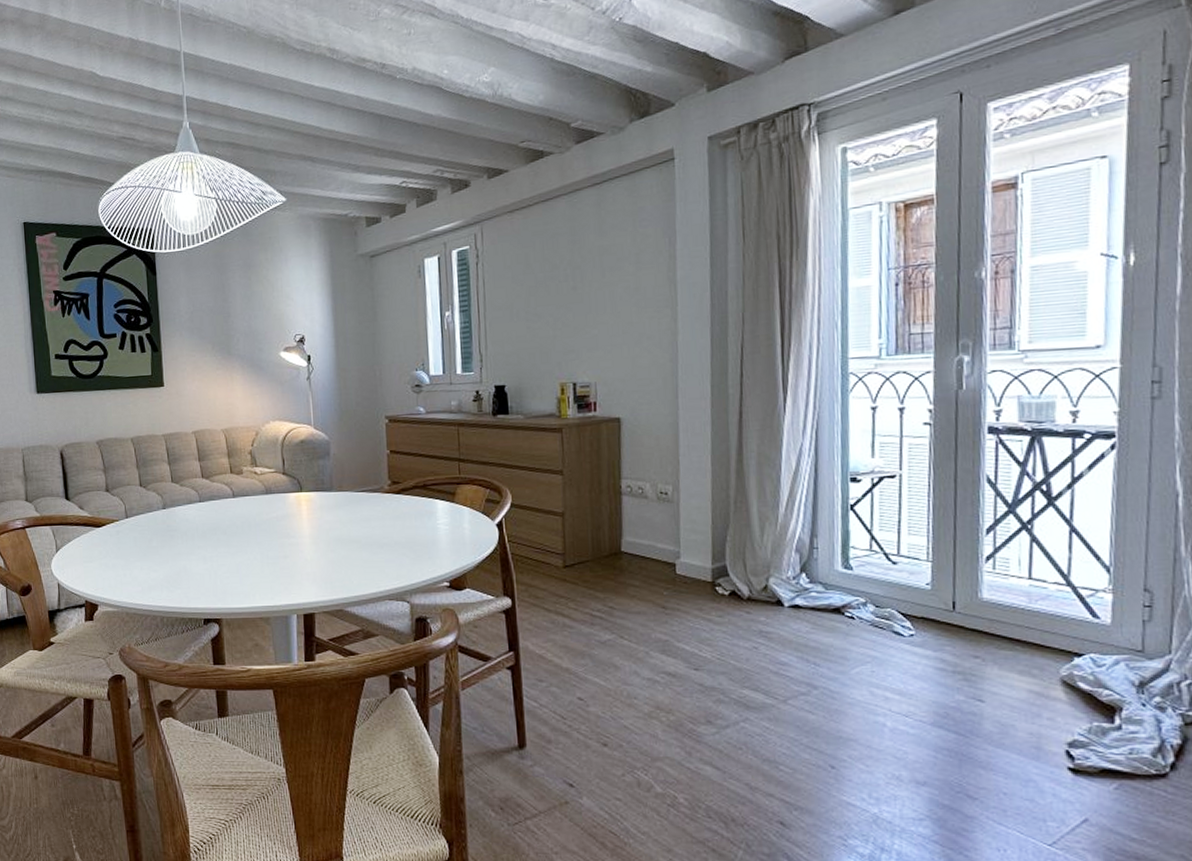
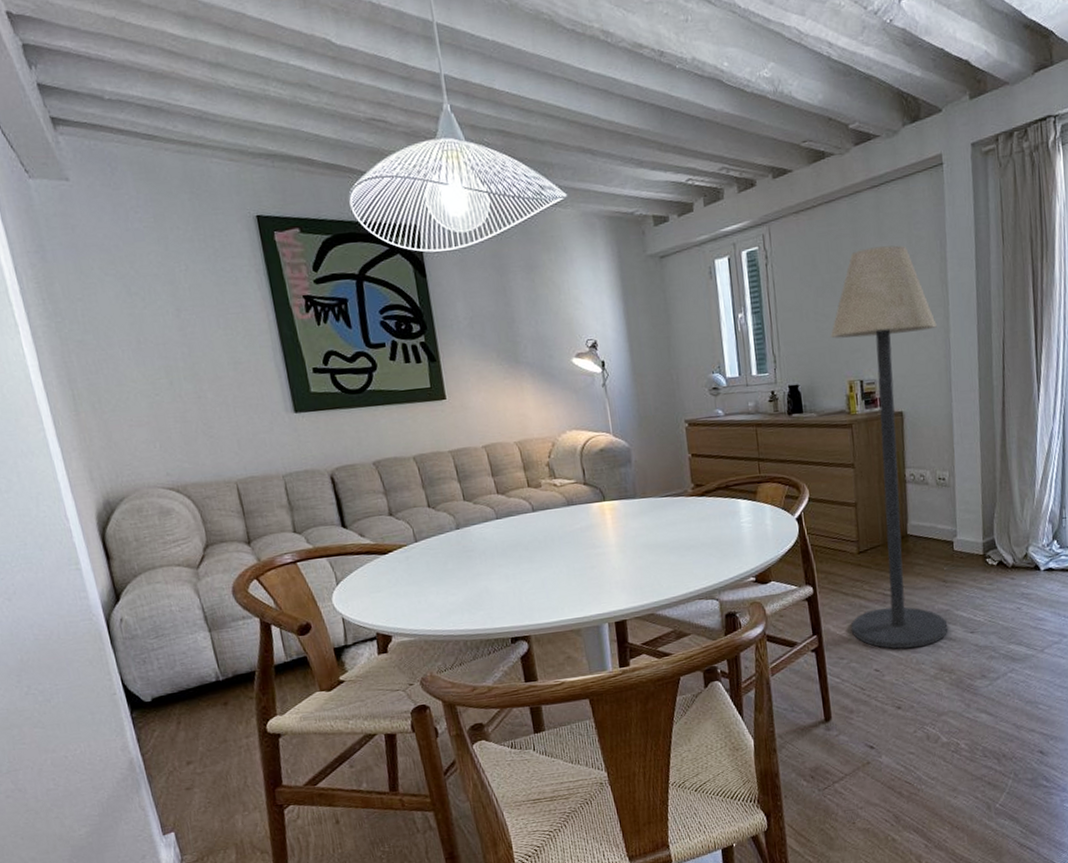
floor lamp: none [541,243,667,679] -> present [830,245,948,649]

